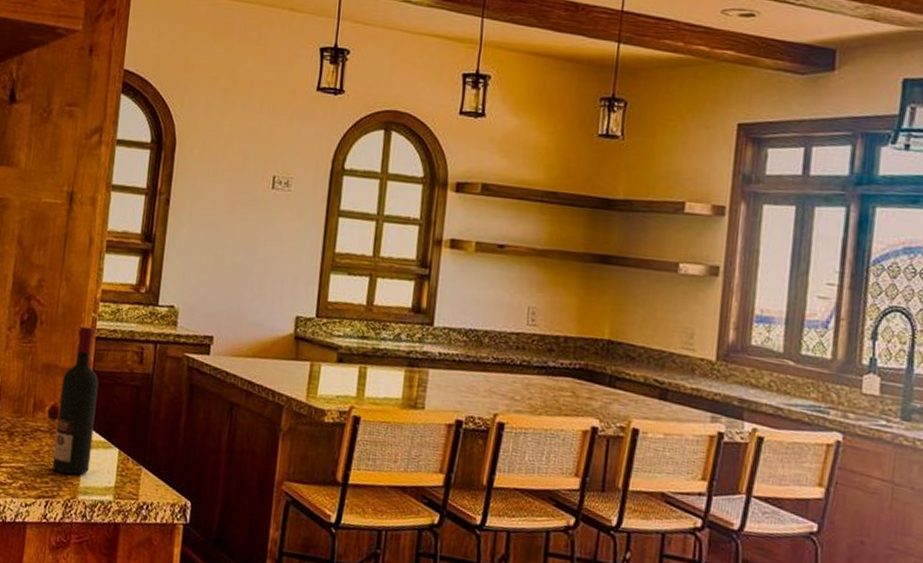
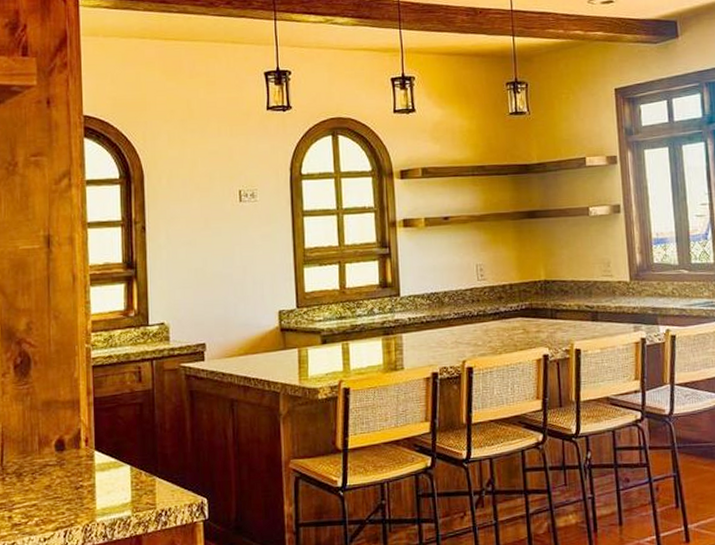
wine bottle: present [52,326,99,475] -> none [64,358,104,501]

